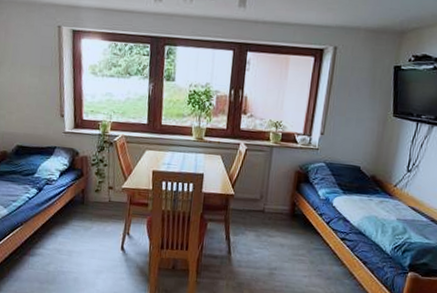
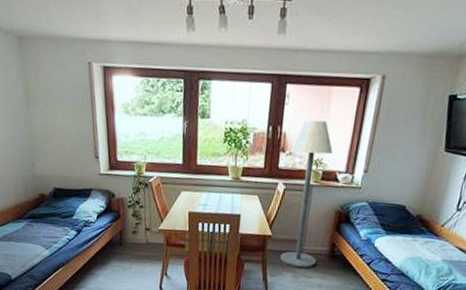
floor lamp: none [243,85,292,227] -> present [280,120,333,268]

